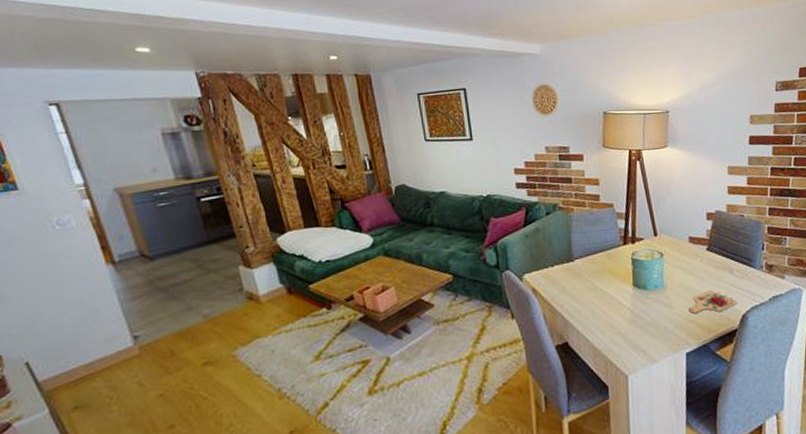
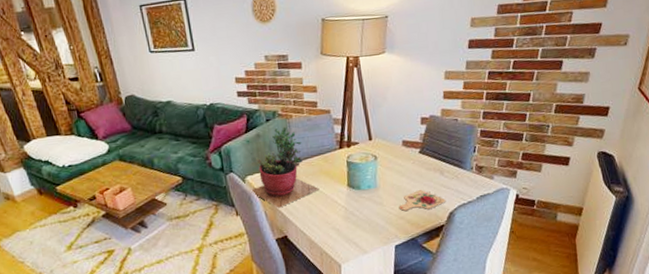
succulent plant: none [529,220,603,310] -> present [251,126,320,208]

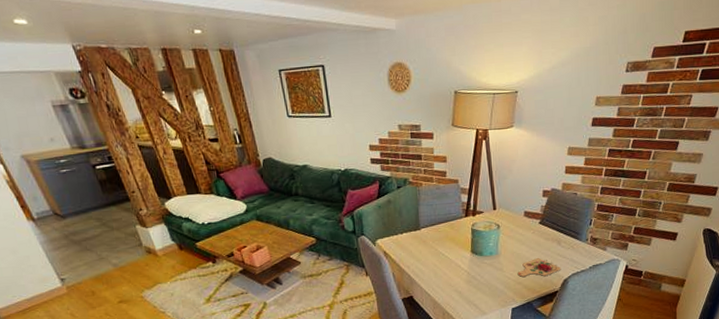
succulent plant: present [251,126,320,208] -> none [381,194,445,270]

